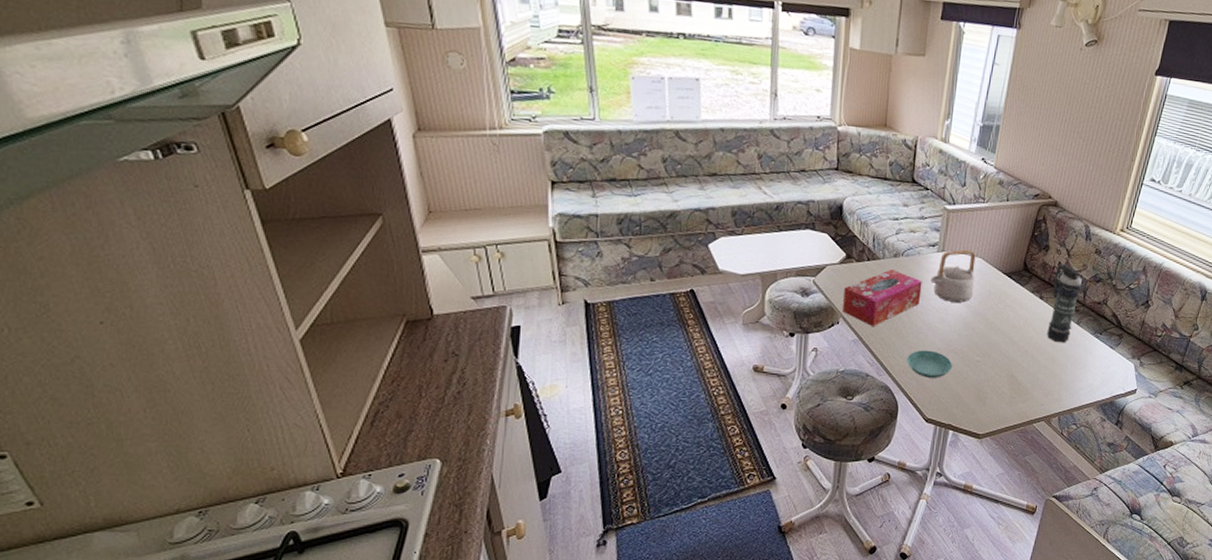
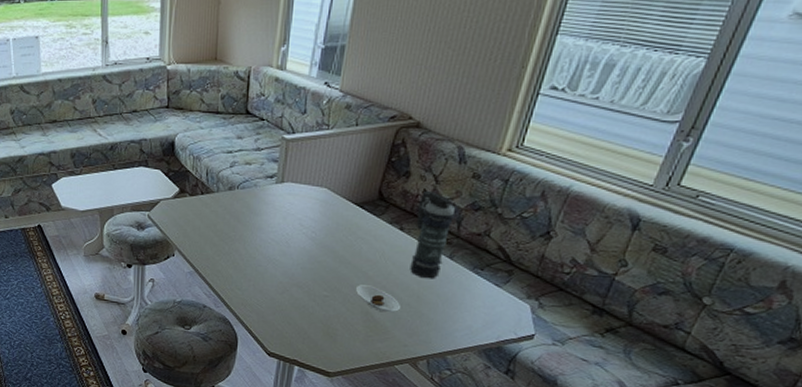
tissue box: present [843,270,922,327] -> none [178,203,260,260]
saucer: present [906,350,953,378] -> none [245,283,297,312]
teapot: present [930,249,976,303] -> none [269,179,320,235]
saucer: none [1003,349,1040,374] -> present [356,285,402,312]

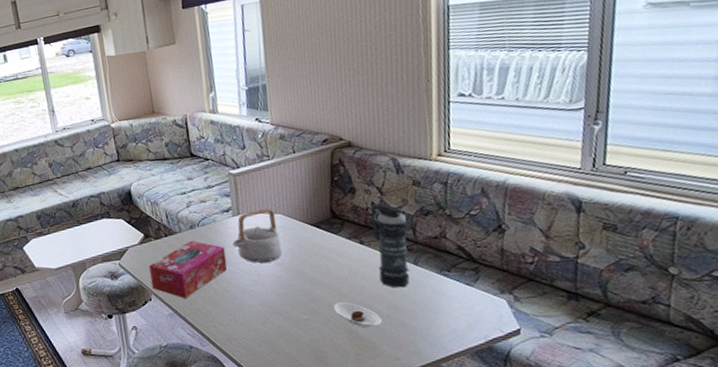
tissue box: none [178,203,260,260] -> present [149,241,227,299]
teapot: none [269,179,320,235] -> present [232,208,283,263]

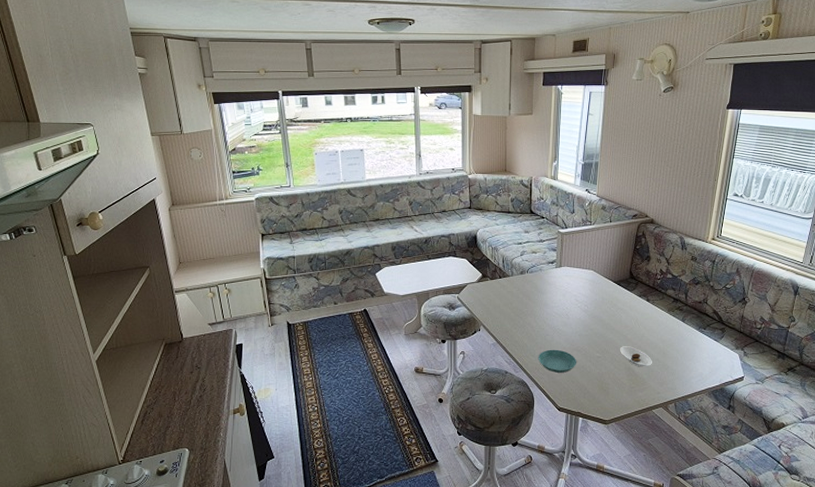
tissue box: present [149,241,227,299] -> none [482,284,545,332]
saucer: none [227,314,280,343] -> present [538,349,577,373]
teapot: present [232,208,283,263] -> none [552,264,589,308]
smoke grenade: present [370,202,410,288] -> none [656,270,683,338]

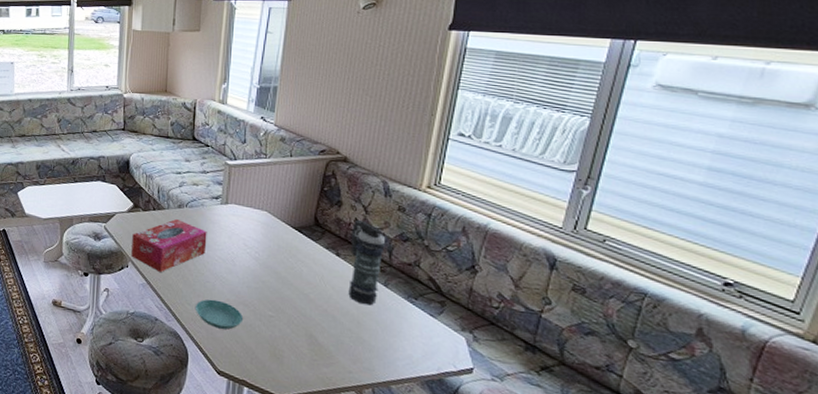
tissue box: none [482,284,545,332] -> present [131,219,207,273]
saucer: present [620,346,653,366] -> none [299,307,343,337]
smoke grenade: none [656,270,683,338] -> present [348,219,386,306]

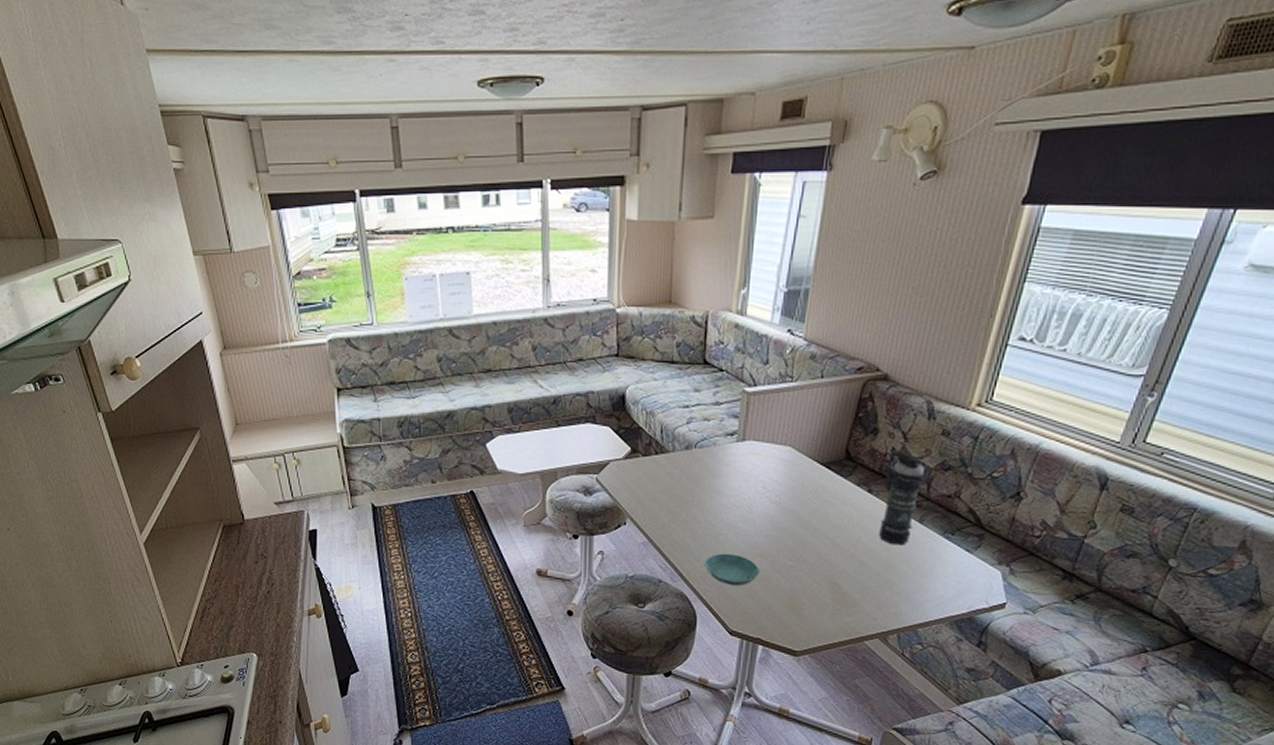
tissue box: present [131,219,207,273] -> none [630,464,720,528]

